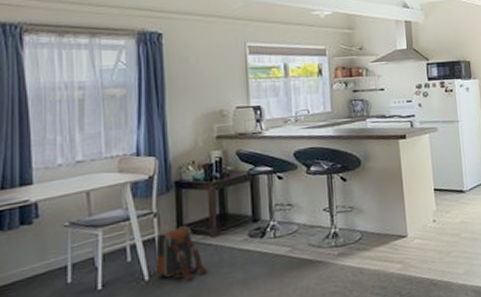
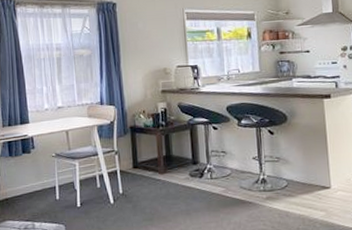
backpack: present [155,226,208,281] -> none [117,163,158,207]

